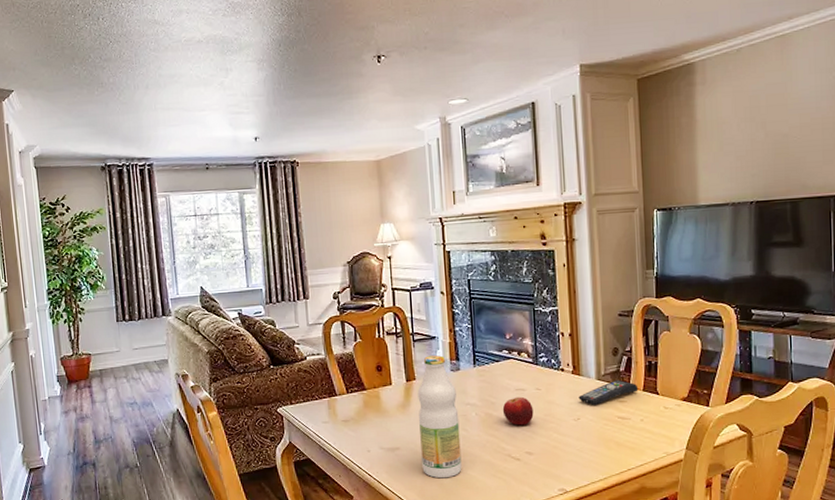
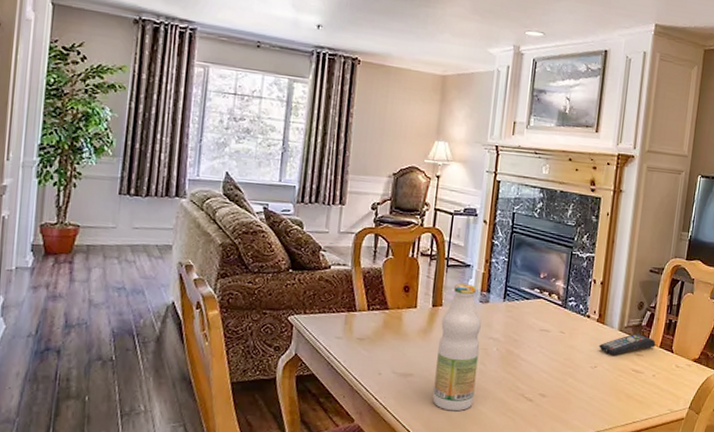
fruit: present [502,396,534,426] -> none [523,337,554,367]

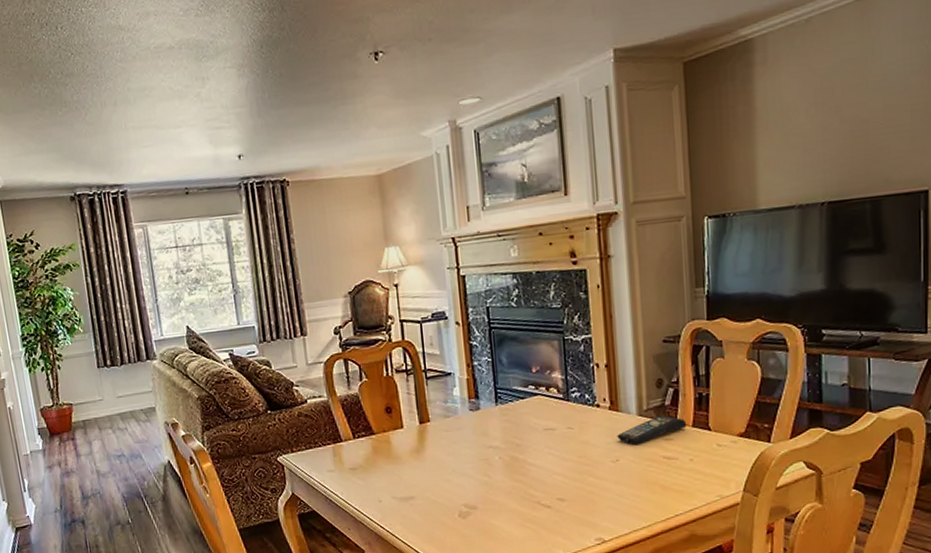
bottle: present [432,283,482,412] -> none [432,393,485,530]

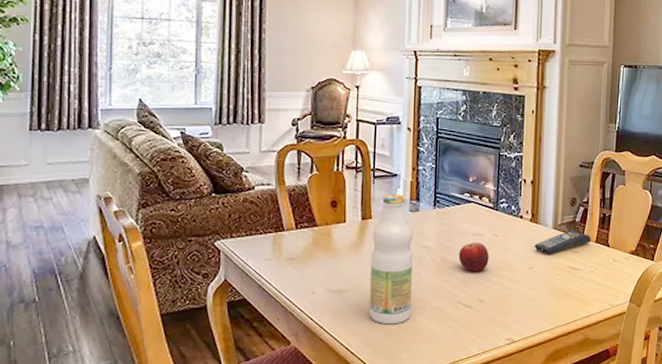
bottle: none [432,393,485,530] -> present [369,194,413,325]
fruit: none [529,437,566,470] -> present [458,242,489,272]

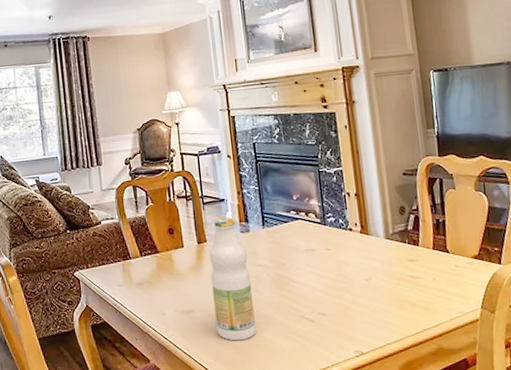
fruit: present [458,242,489,272] -> none [293,257,325,286]
remote control: present [534,230,591,254] -> none [368,238,428,265]

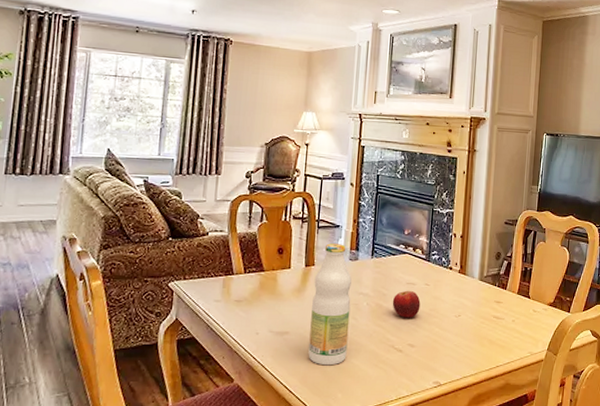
fruit: none [293,257,325,286] -> present [392,290,421,318]

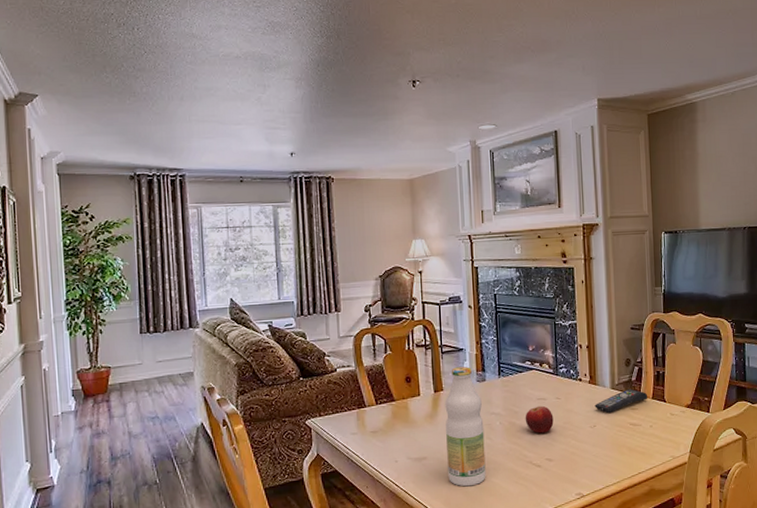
remote control: none [462,281,514,304] -> present [595,388,648,413]

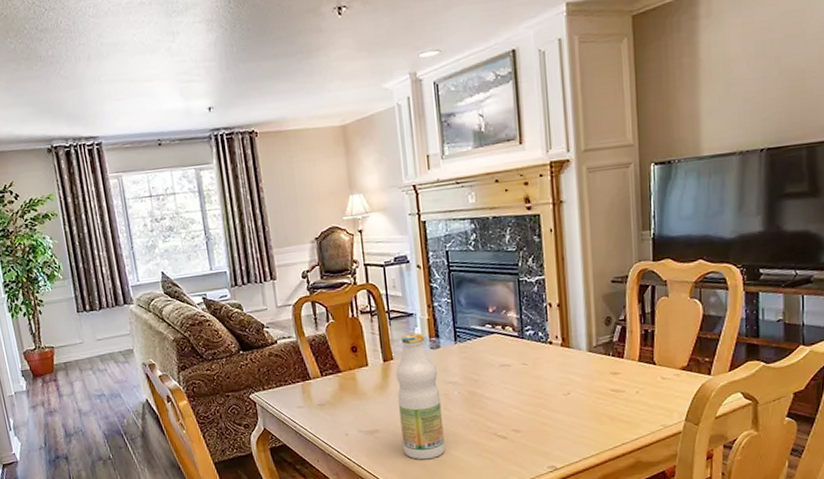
fruit: present [525,405,554,434] -> none [486,372,520,403]
remote control: present [595,388,648,413] -> none [568,350,634,379]

